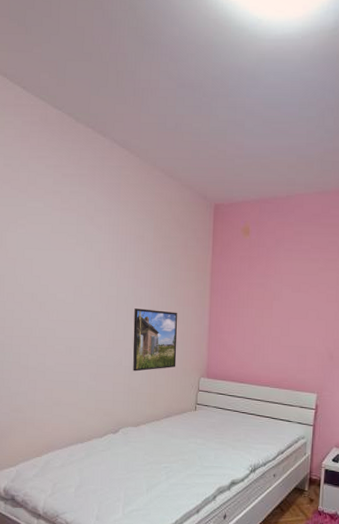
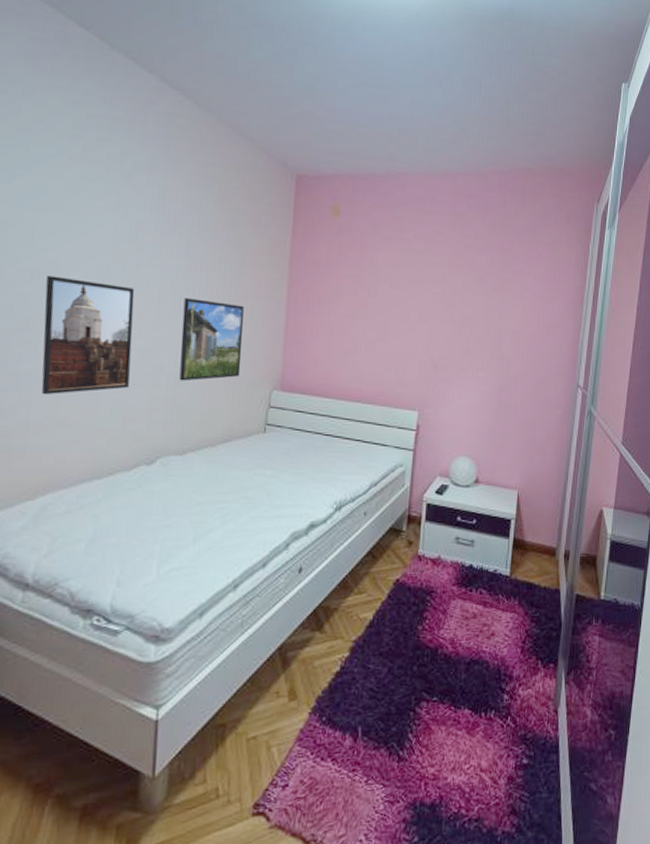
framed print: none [41,296,100,383] -> present [41,275,135,395]

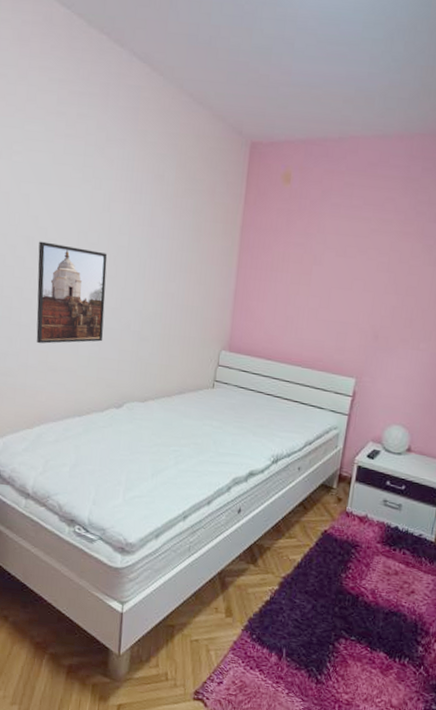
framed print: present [179,298,244,381] -> none [143,263,199,338]

